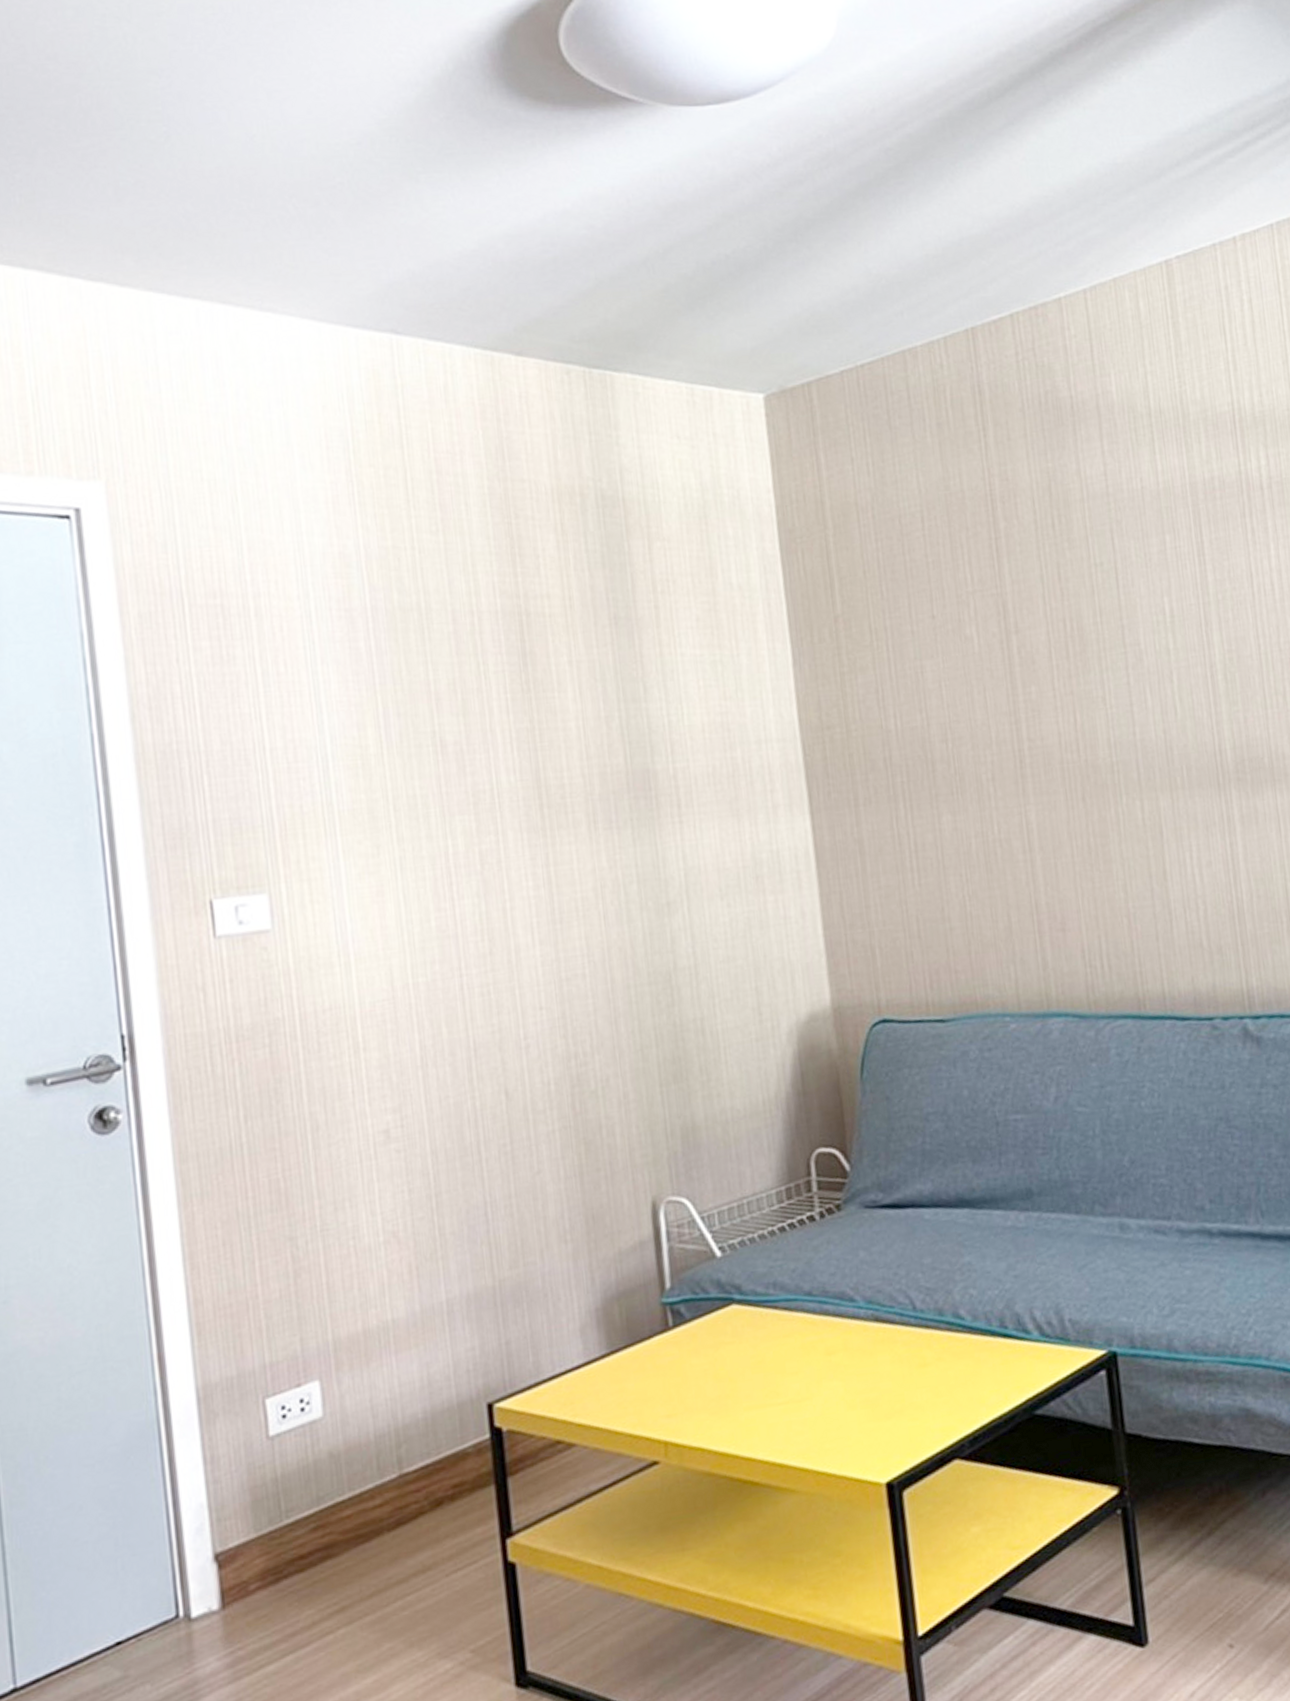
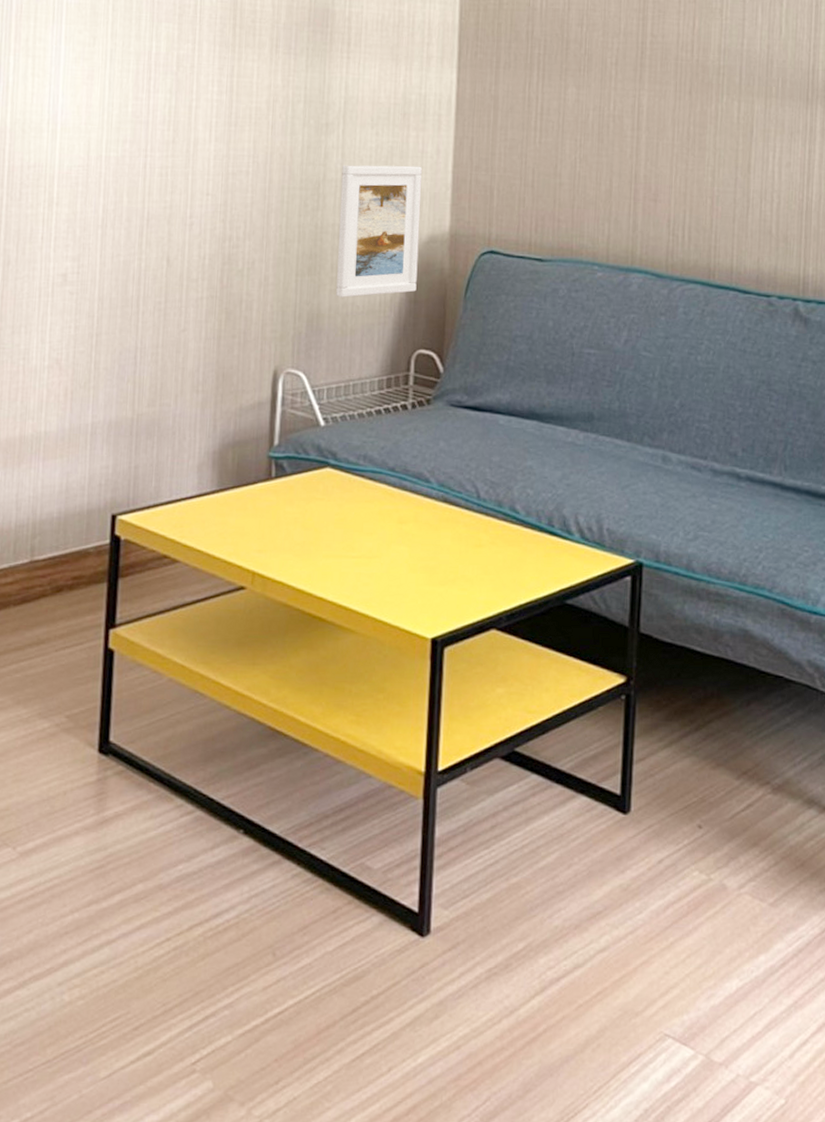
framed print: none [694,935,804,1103] -> present [336,165,422,298]

